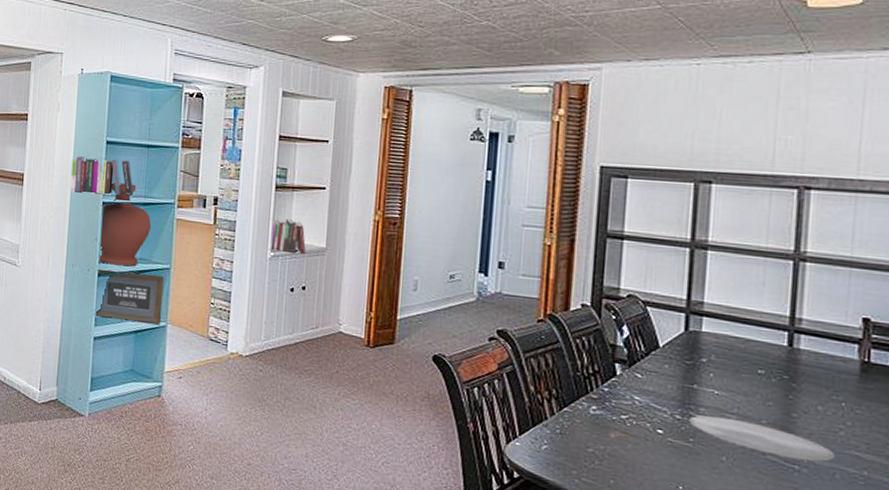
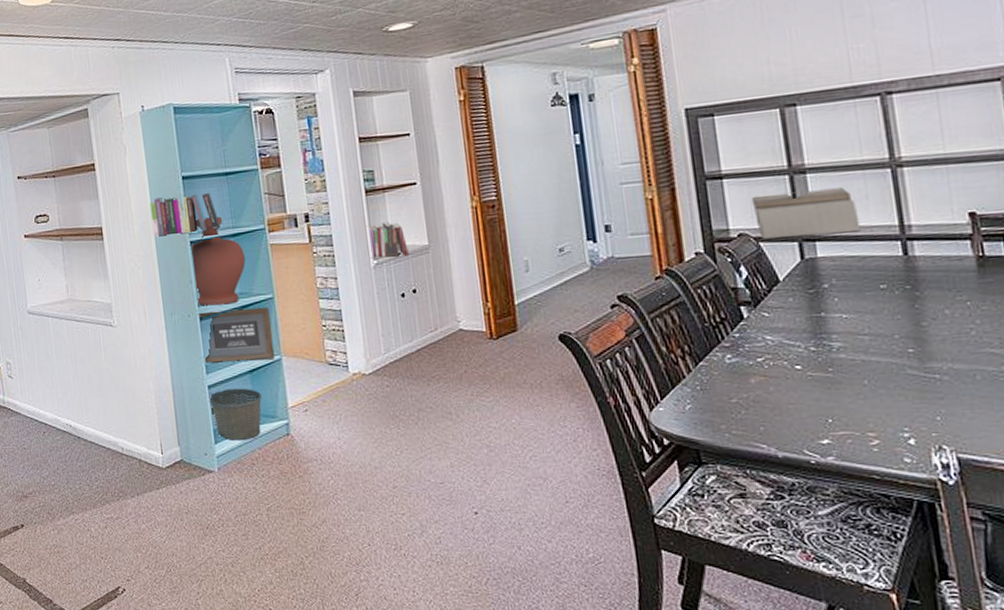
basket: none [92,343,142,394] -> present [209,388,262,441]
storage box: none [648,263,752,316] -> present [753,187,861,239]
plate: present [689,415,835,462] -> none [824,339,971,370]

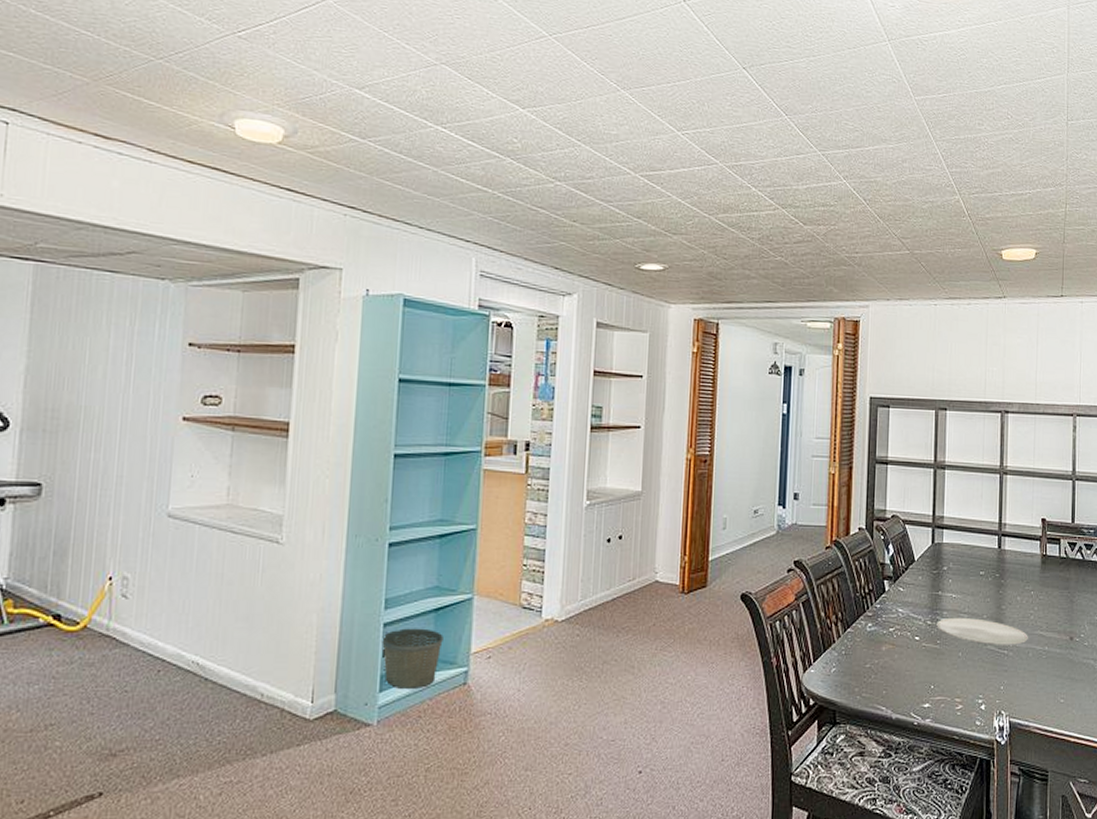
books: present [149,192,221,237] -> none [351,398,433,446]
decorative vase: present [189,216,246,306] -> none [389,429,455,532]
picture frame: present [198,307,274,364] -> none [383,537,469,597]
books: present [366,222,409,259] -> none [584,462,622,501]
storage box: present [753,187,861,239] -> none [906,484,975,525]
plate: none [824,339,971,370] -> present [937,618,1028,645]

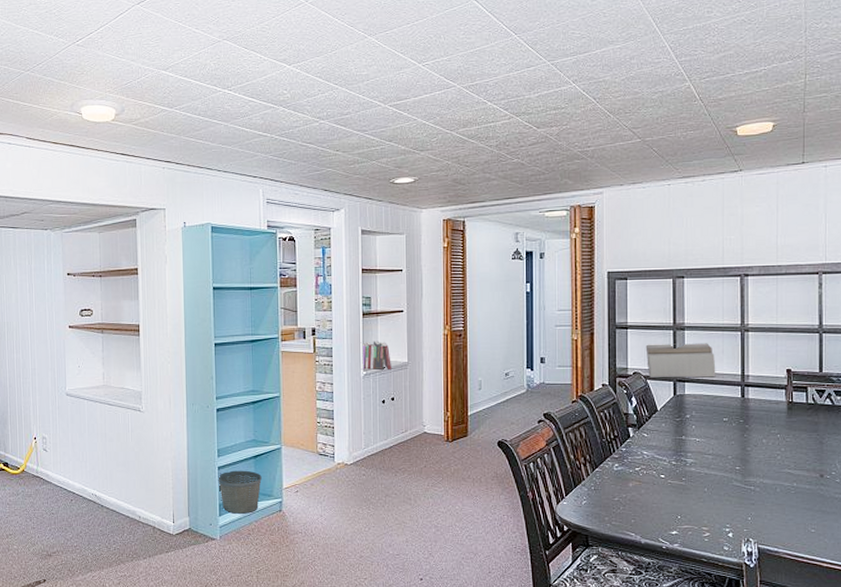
books: none [584,462,622,501] -> present [360,341,391,371]
storage box: none [906,484,975,525] -> present [647,343,716,378]
plate: present [937,618,1028,645] -> none [681,459,775,482]

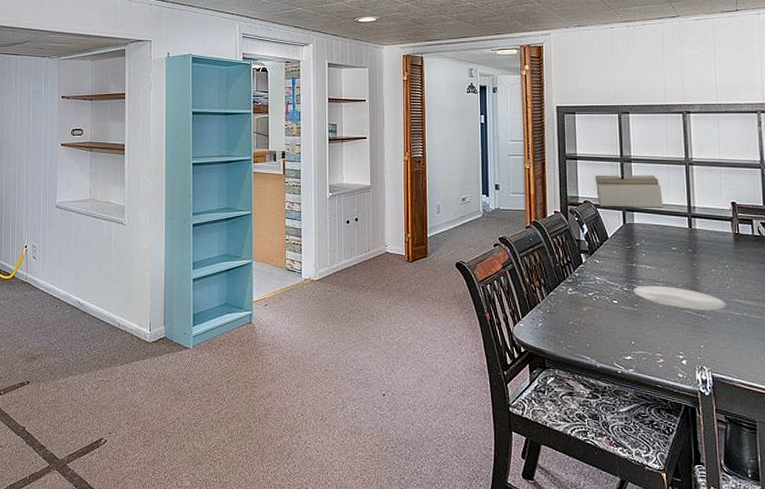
basket: present [218,470,262,514] -> none [192,283,233,325]
books: present [360,341,391,371] -> none [327,165,355,193]
plate: none [681,459,775,482] -> present [633,286,726,311]

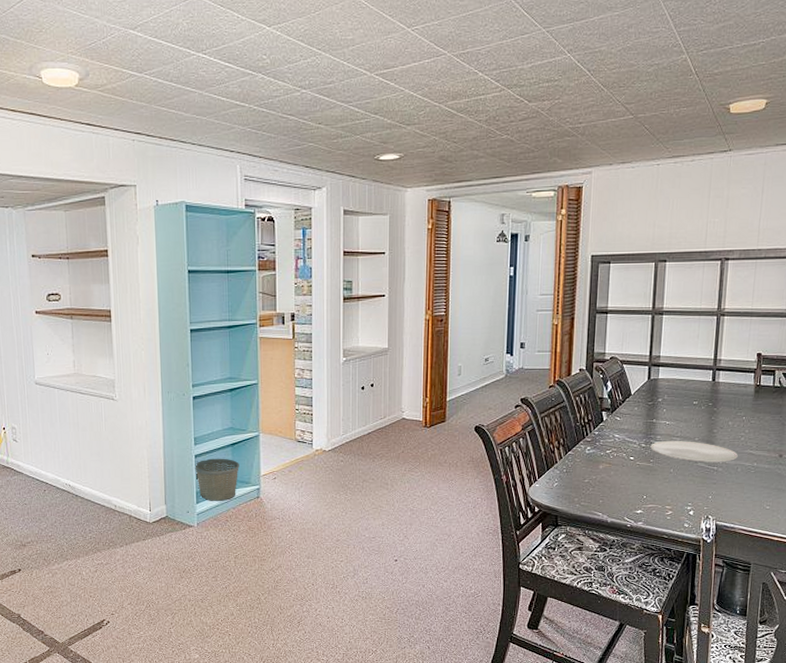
basket: none [192,283,233,325] -> present [195,458,239,501]
storage box: present [596,175,663,208] -> none [624,327,691,363]

